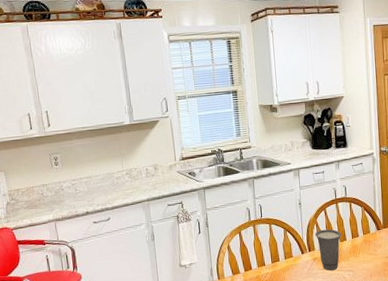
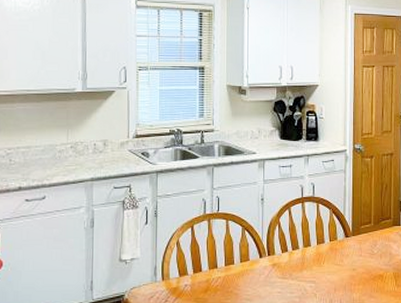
cup: present [315,229,342,271] -> none [276,231,306,280]

